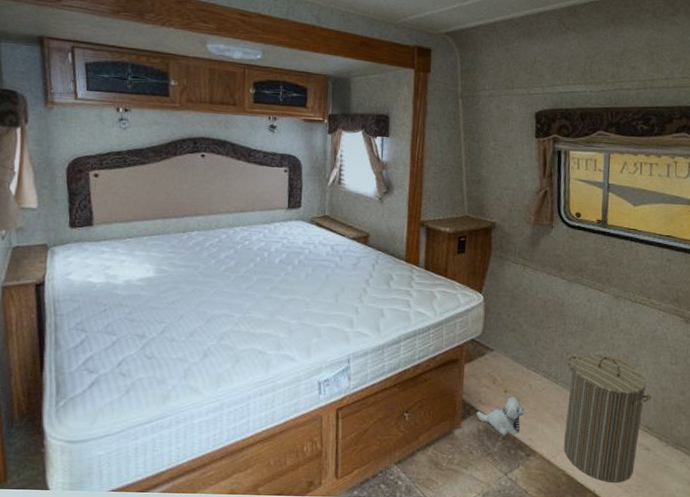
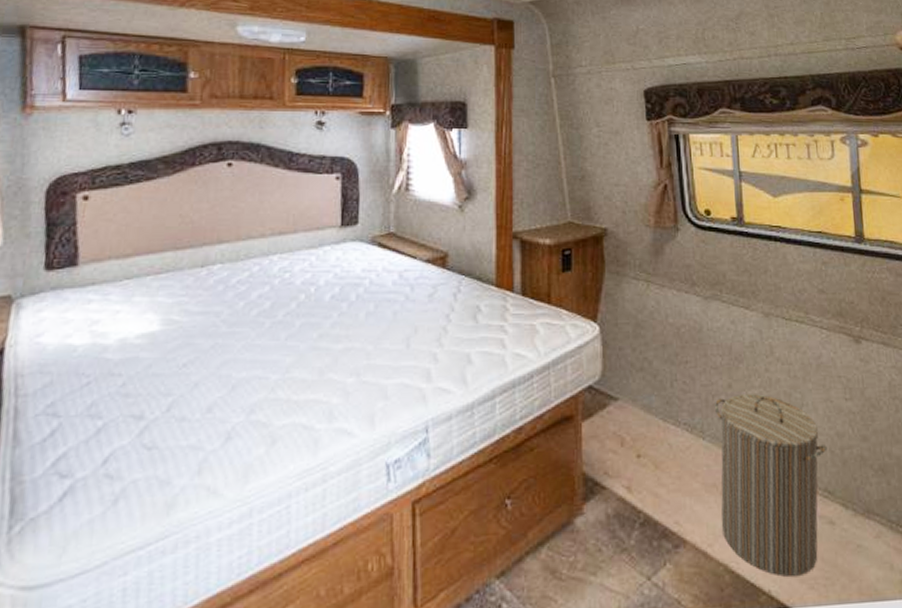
plush toy: present [476,396,525,435] -> none [602,462,666,520]

